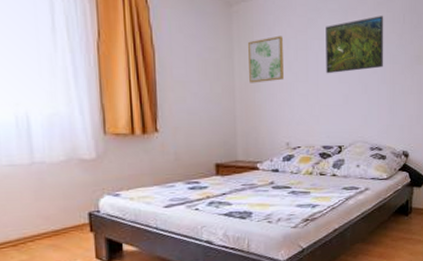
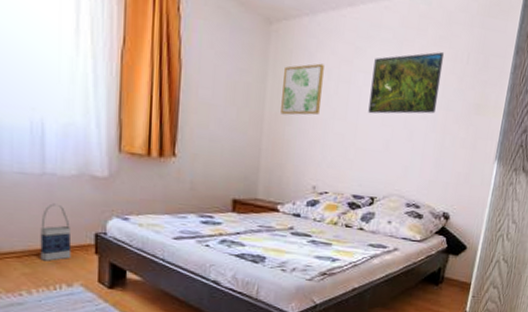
bag: none [34,189,67,246] -> present [40,203,72,261]

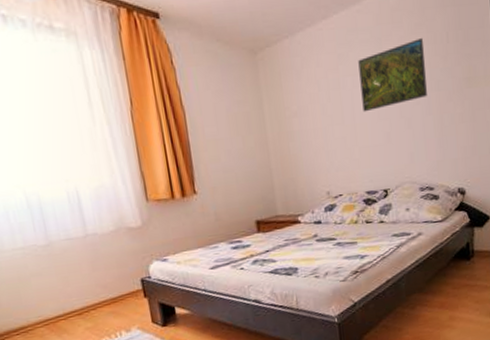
bag: present [40,203,72,261] -> none [92,259,125,313]
wall art: present [281,63,324,116] -> none [277,77,318,133]

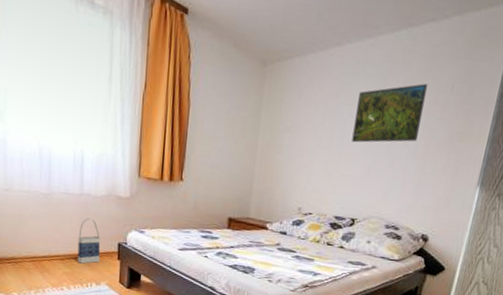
bag: none [92,259,125,313] -> present [77,218,101,264]

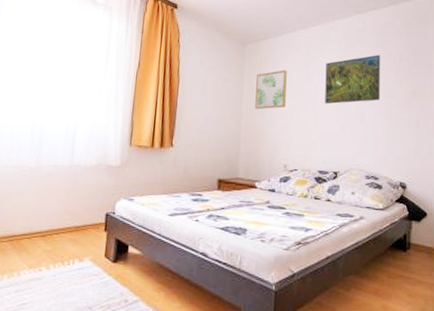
bag: present [77,218,101,264] -> none [60,189,87,239]
wall art: none [272,98,312,145] -> present [255,70,287,110]

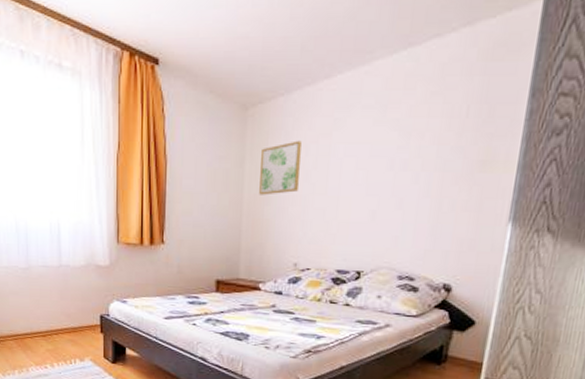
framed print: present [325,55,381,104] -> none [350,110,438,185]

